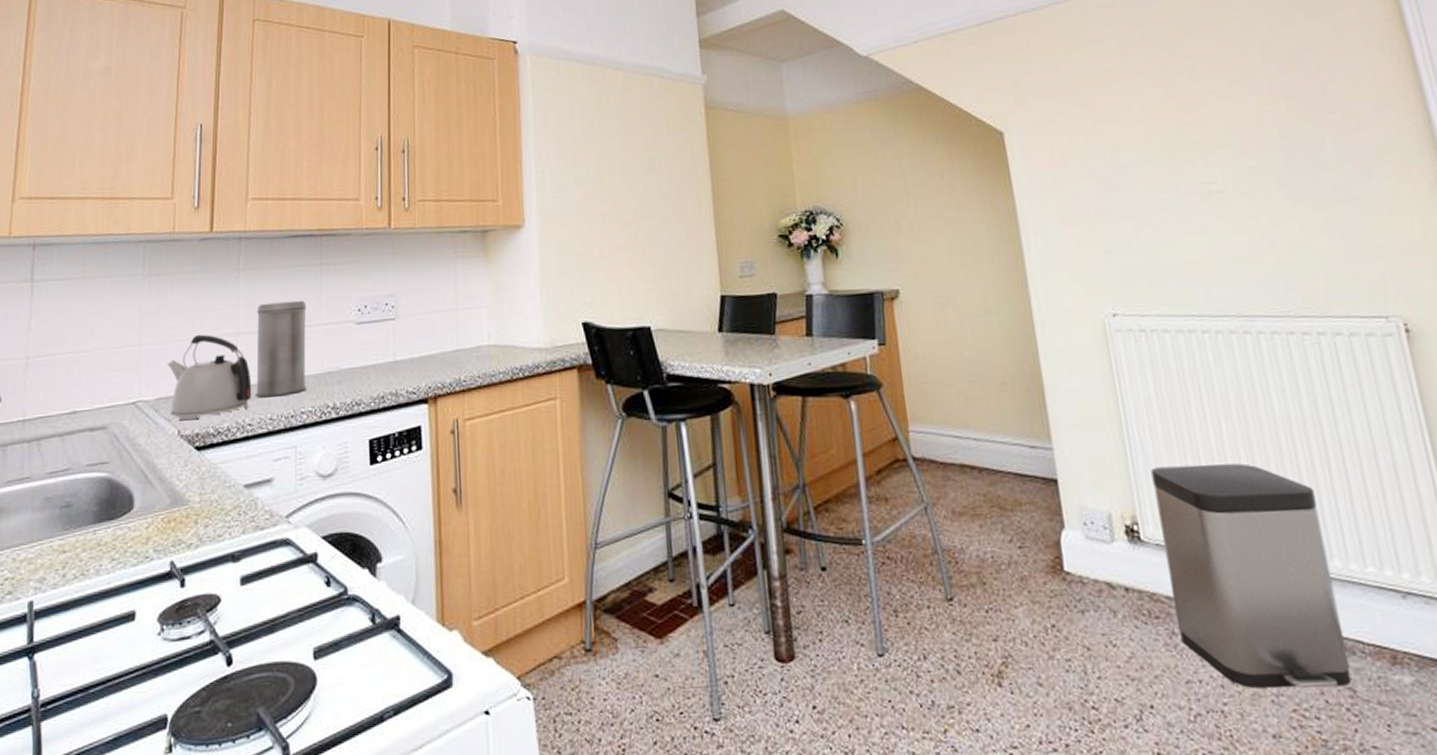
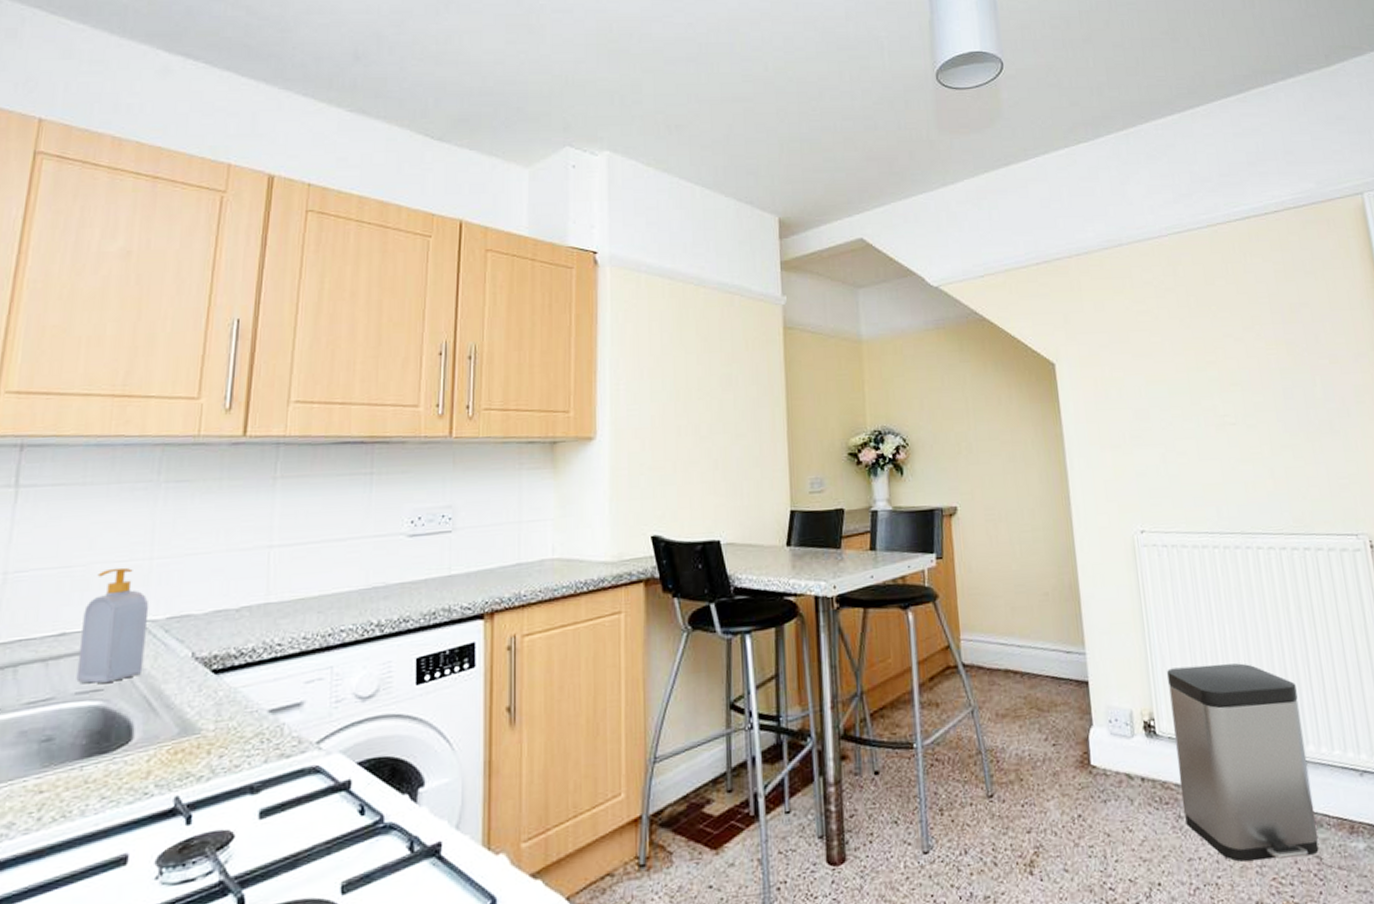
soap bottle: none [86,353,141,458] -> present [76,567,149,684]
kettle: present [167,334,252,421] -> none [182,547,284,642]
canister: present [255,300,307,398] -> none [287,511,353,616]

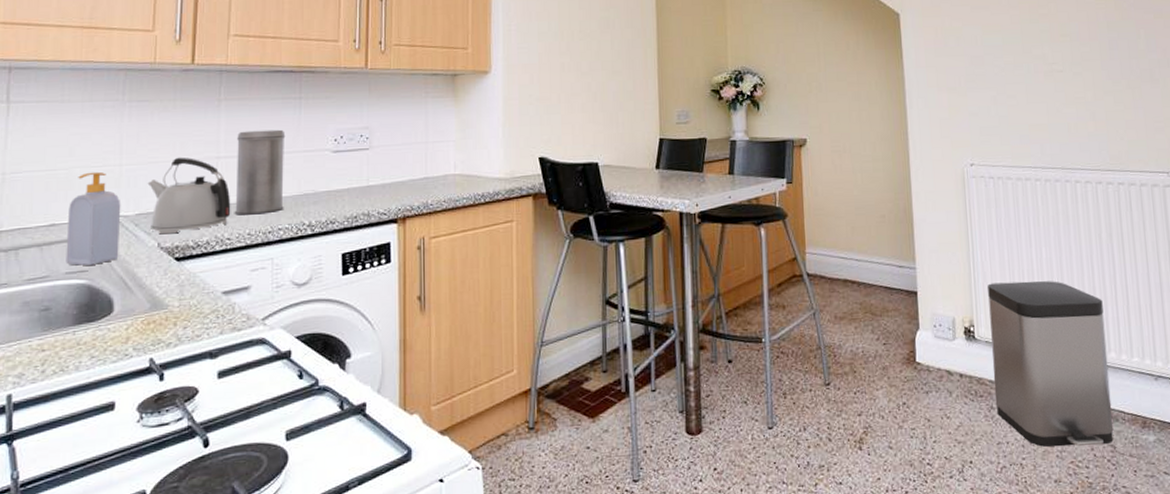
kettle: none [182,547,284,642] -> present [147,157,231,235]
canister: none [287,511,353,616] -> present [234,129,286,215]

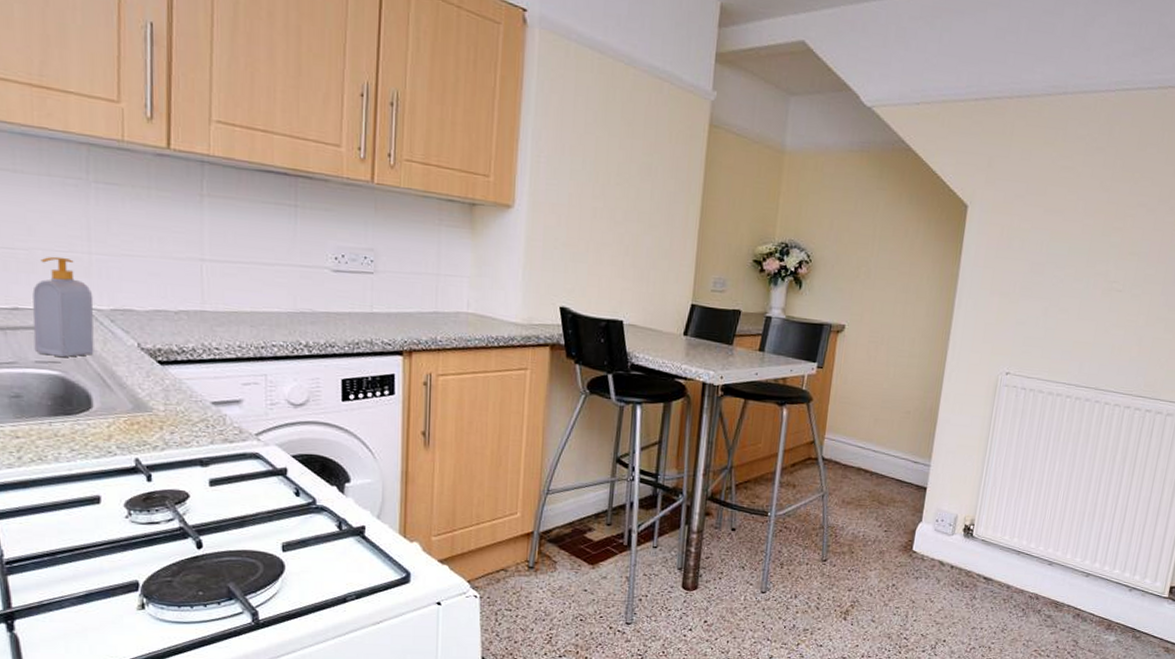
kettle: present [147,157,231,235] -> none [122,253,219,336]
canister: present [234,129,286,215] -> none [222,234,279,328]
pedal bin: present [988,281,1114,447] -> none [978,488,1101,640]

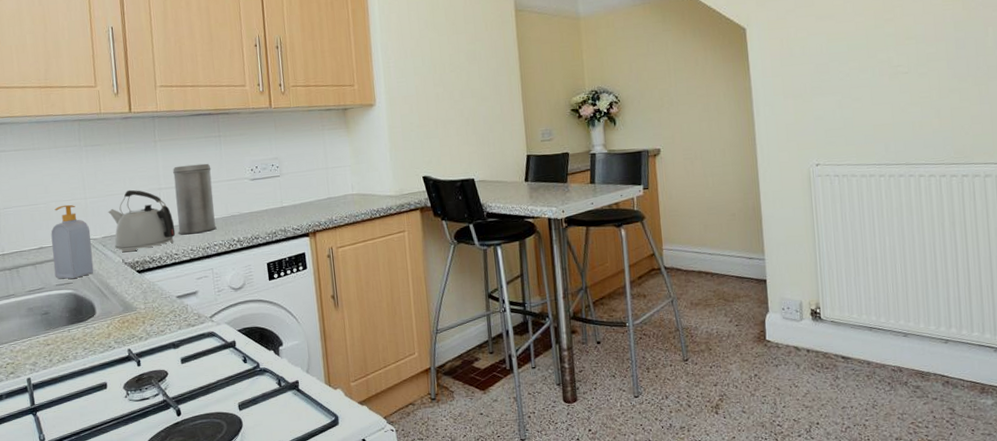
kettle: none [122,253,219,336] -> present [108,189,176,253]
canister: none [222,234,279,328] -> present [173,163,217,235]

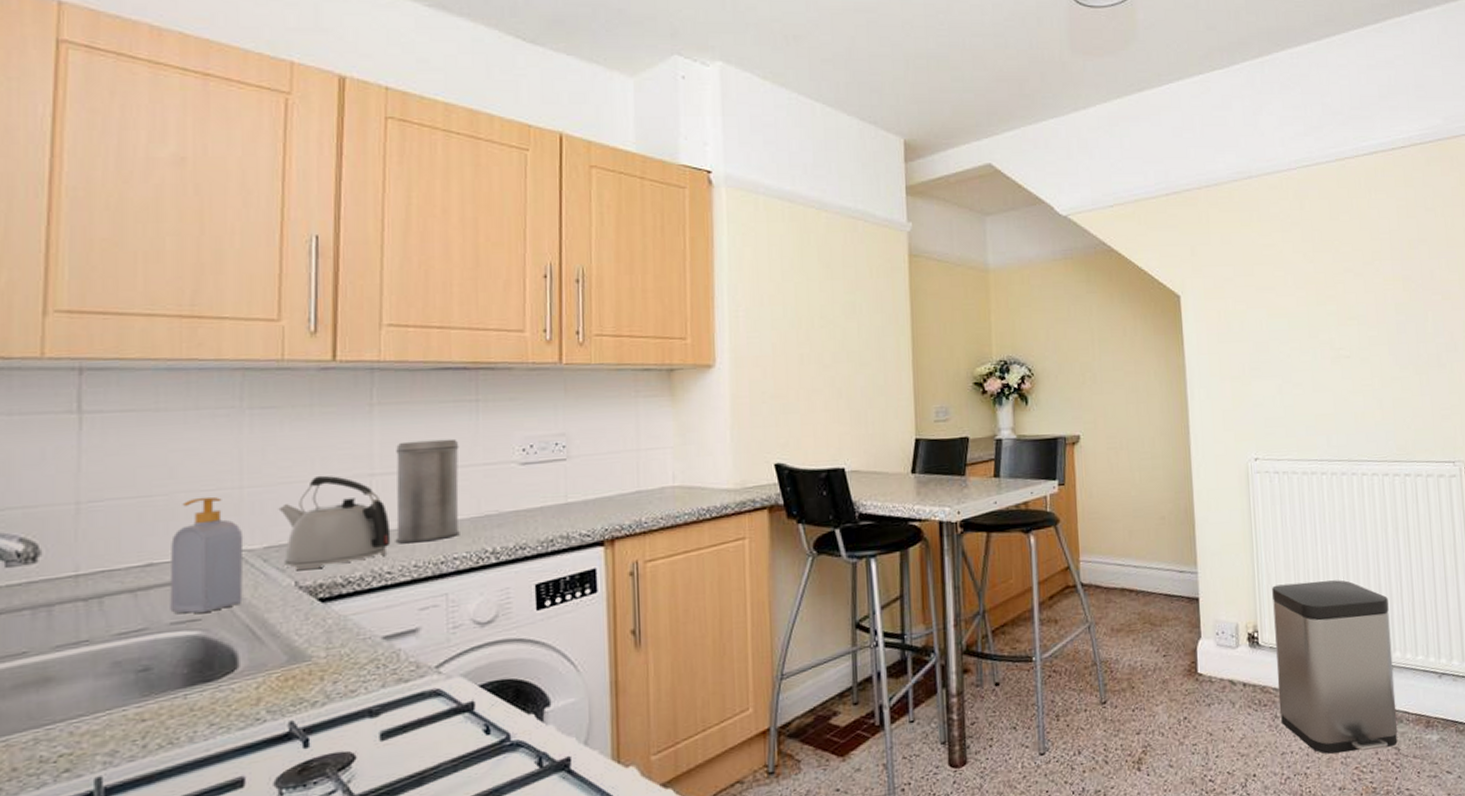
pedal bin: none [833,266,953,410] -> present [1272,579,1398,754]

